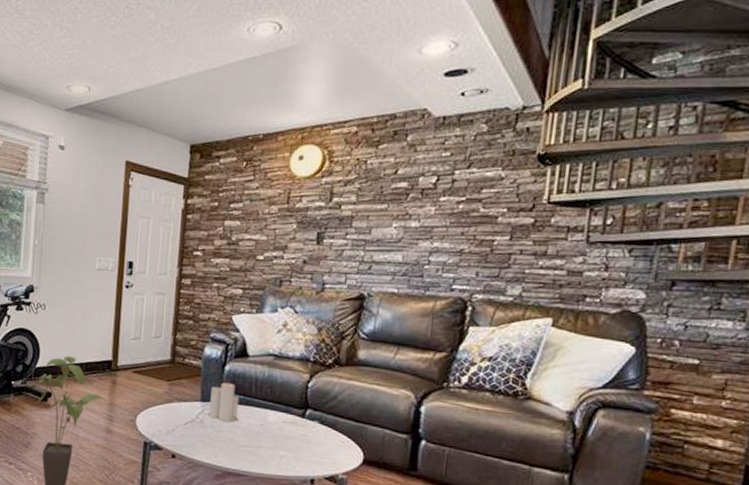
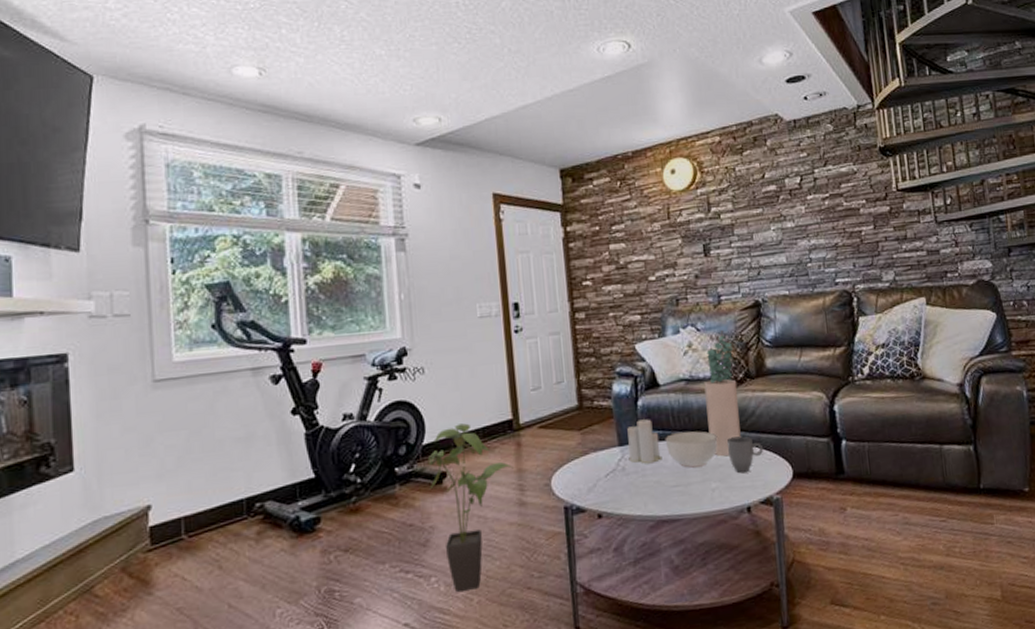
bowl: none [244,400,295,435] -> present [665,431,718,468]
vase: none [287,316,329,431] -> present [704,330,741,457]
mug: none [302,415,339,448] -> present [726,436,764,472]

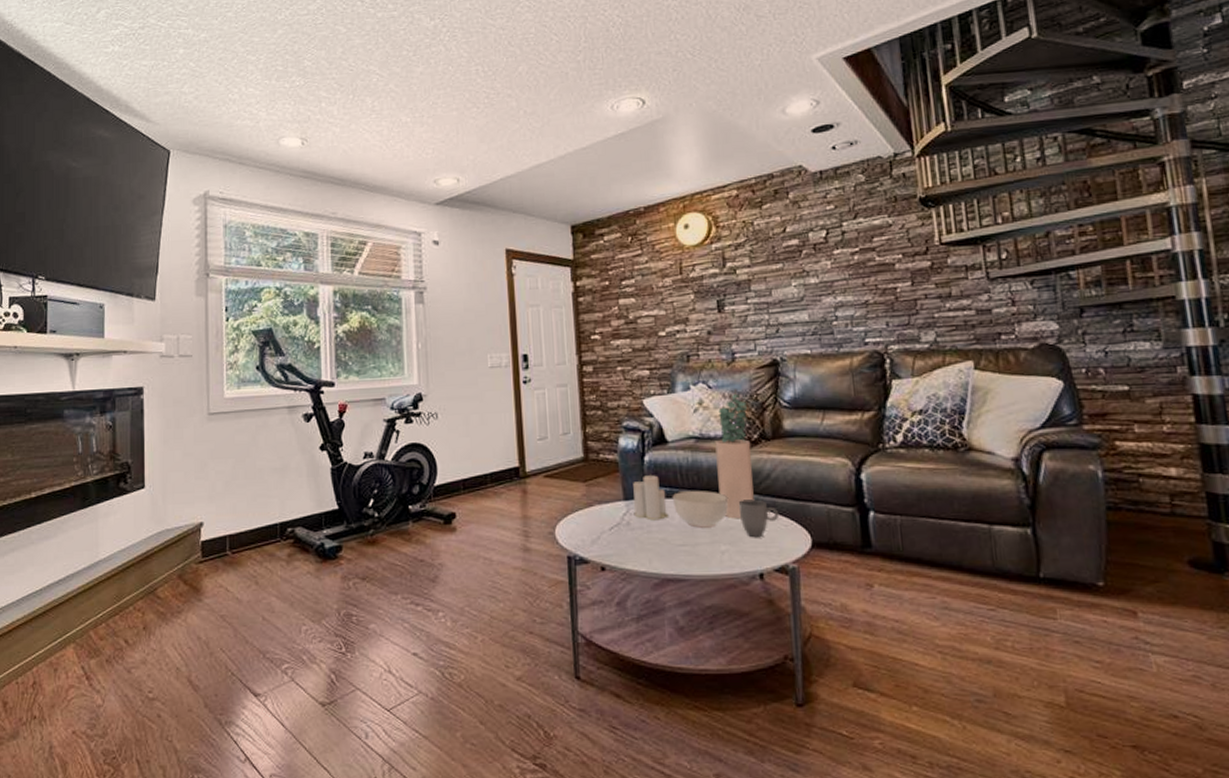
house plant: present [427,423,513,592] -> none [438,468,519,628]

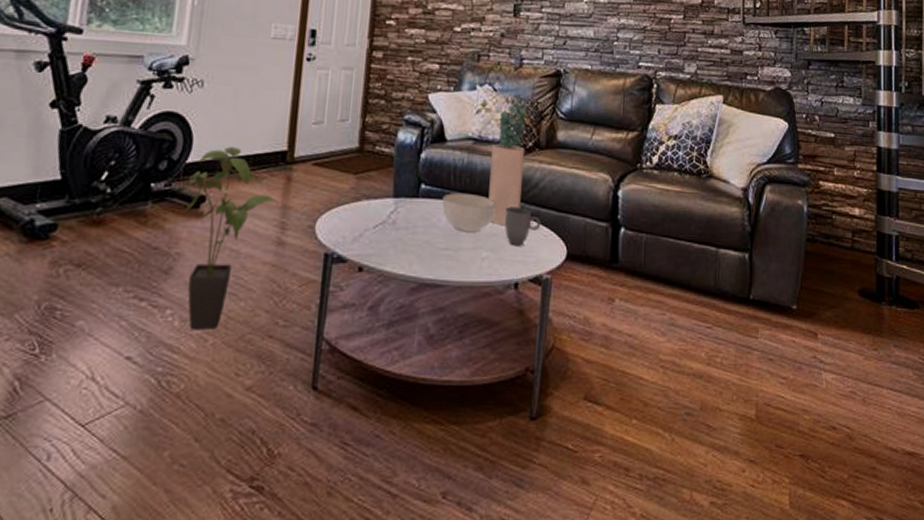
house plant: none [438,468,519,628] -> present [184,147,279,329]
candle: present [633,472,669,521] -> none [401,170,437,221]

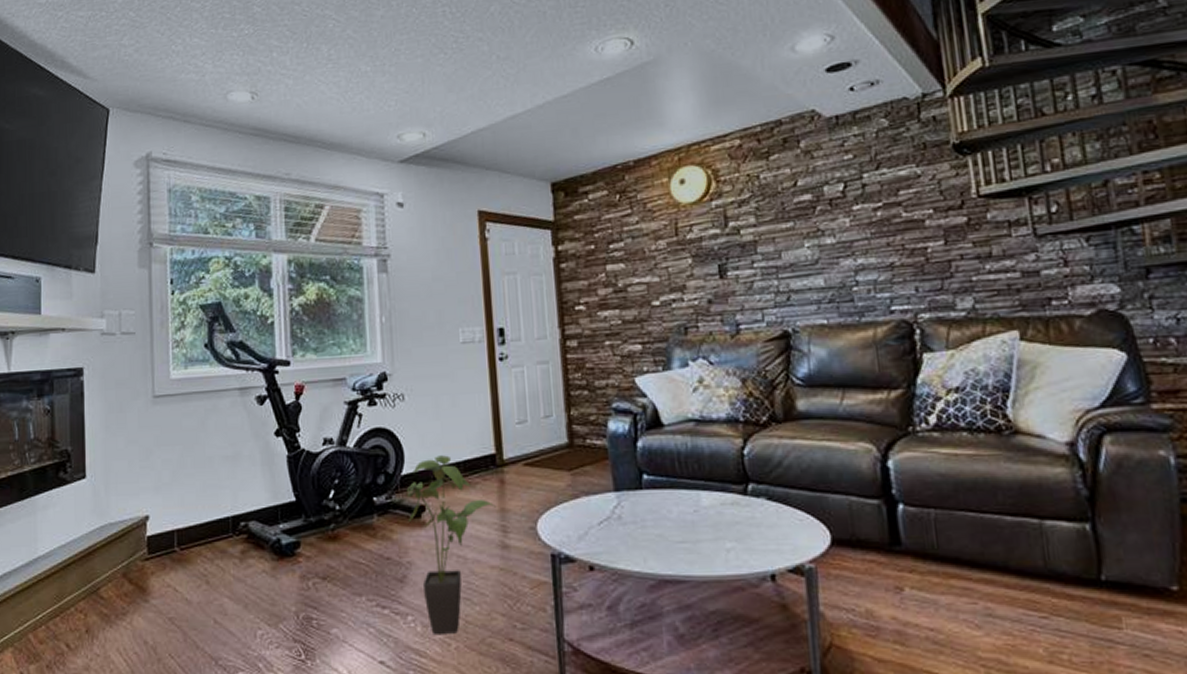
bowl: present [442,192,497,233] -> none [669,479,735,523]
vase: present [488,95,528,226] -> none [718,365,764,513]
mug: present [504,207,542,245] -> none [745,490,794,533]

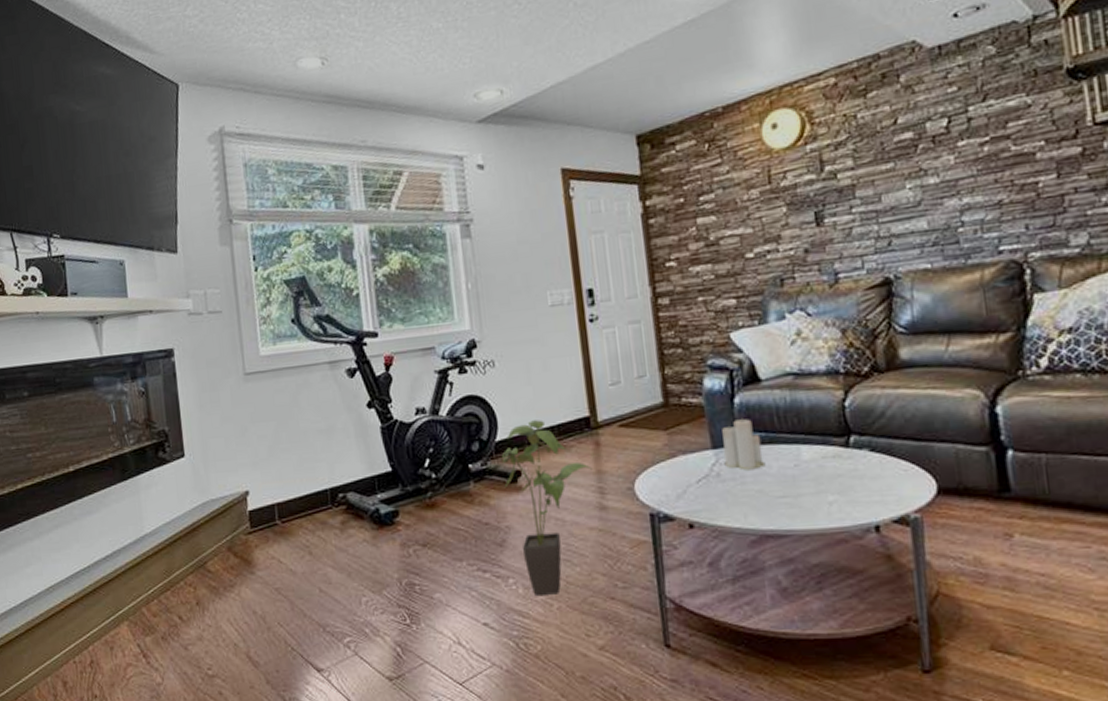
candle: none [624,460,666,514] -> present [722,416,766,471]

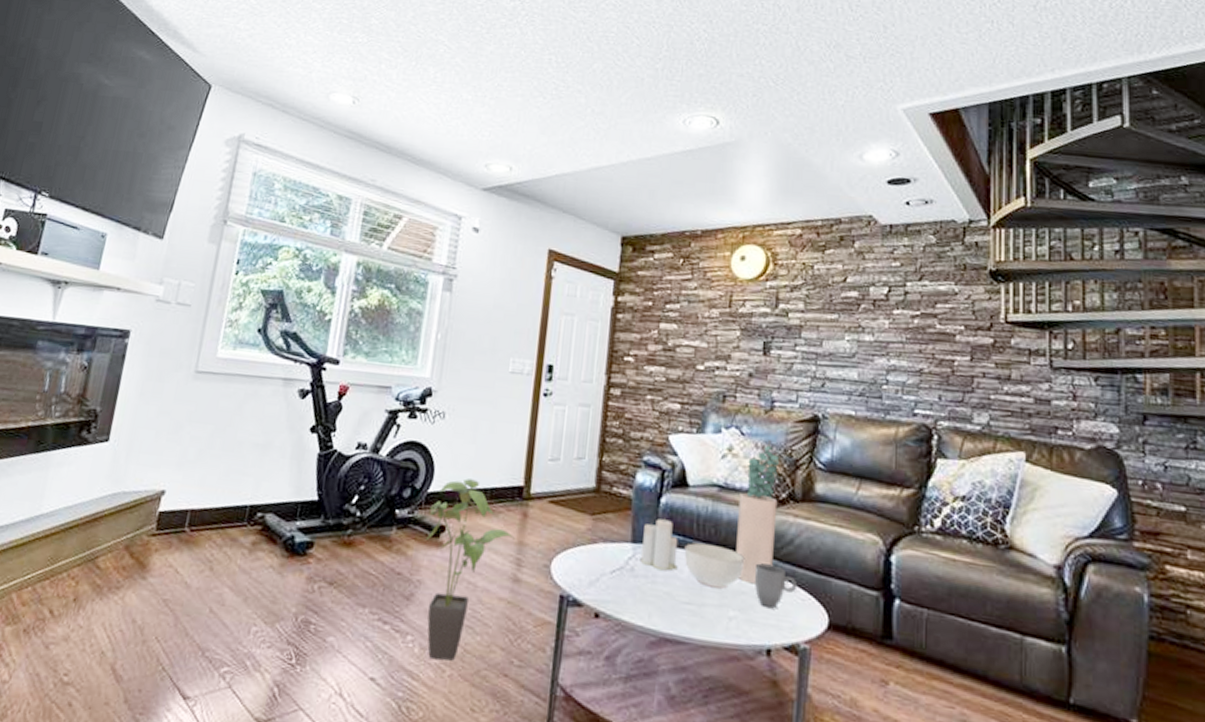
bowl: none [768,433,836,477] -> present [684,542,745,589]
vase: none [817,315,866,465] -> present [736,440,780,584]
mug: none [847,441,898,484] -> present [754,563,798,608]

